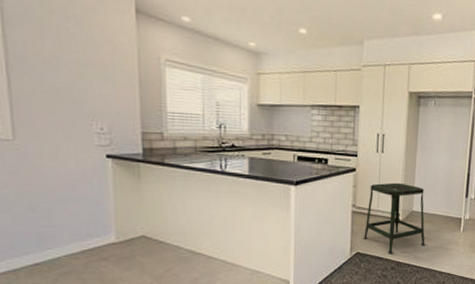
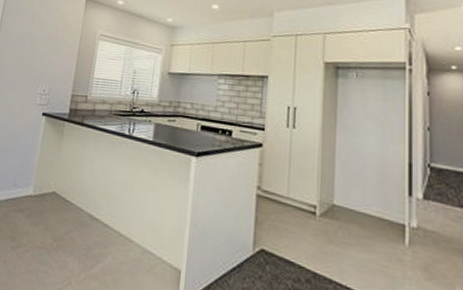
stool: present [364,182,425,253] -> none [270,164,353,259]

